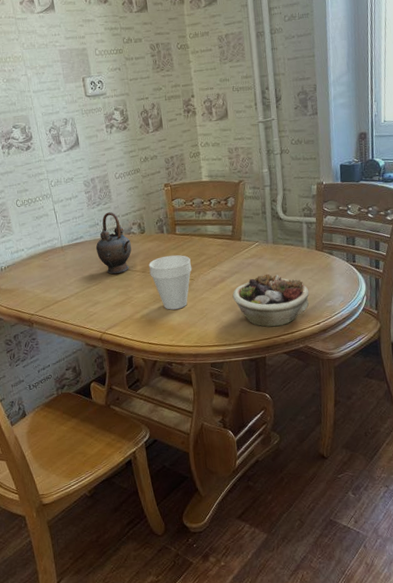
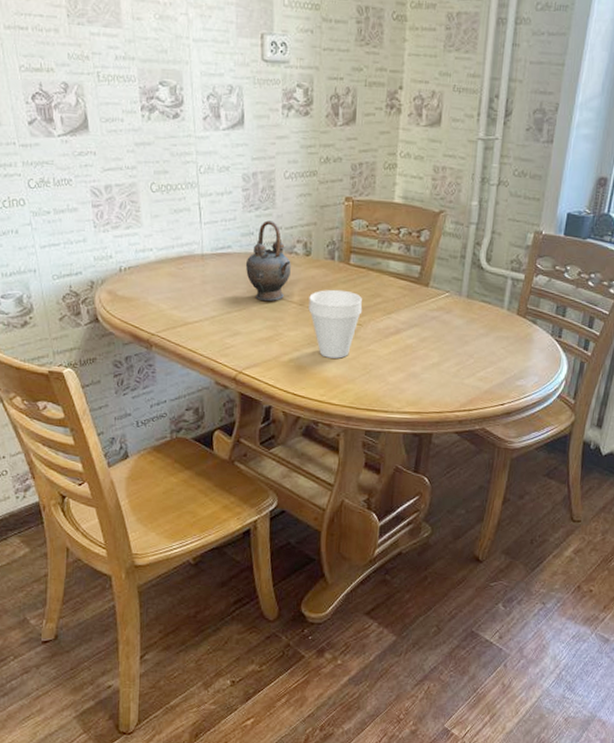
succulent planter: present [232,273,310,327] -> none [405,333,499,400]

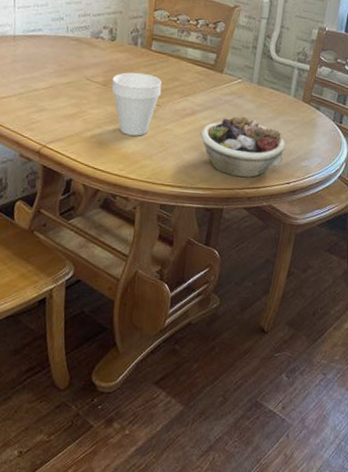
teapot: present [245,220,291,301] -> none [54,7,97,81]
succulent planter: none [405,333,499,400] -> present [200,116,286,178]

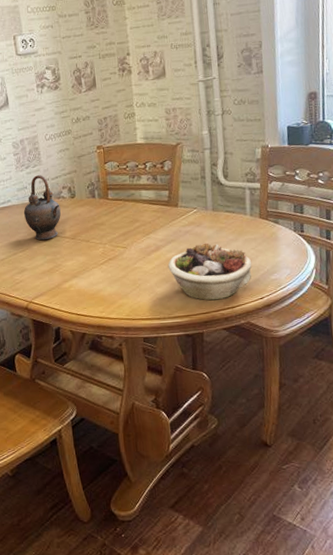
teapot: none [54,7,97,81] -> present [23,175,61,240]
cup: present [111,72,162,136] -> none [79,221,125,280]

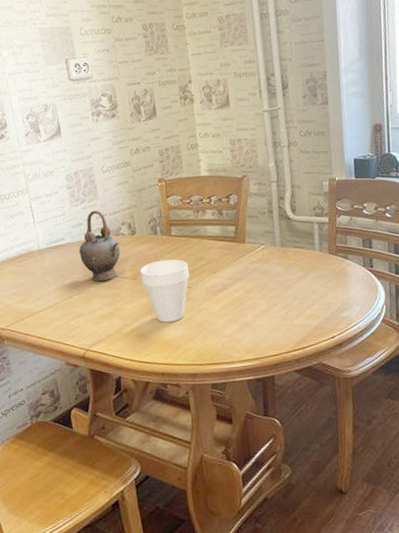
cup: none [79,221,125,280] -> present [140,259,190,323]
succulent planter: present [167,242,252,301] -> none [235,280,323,342]

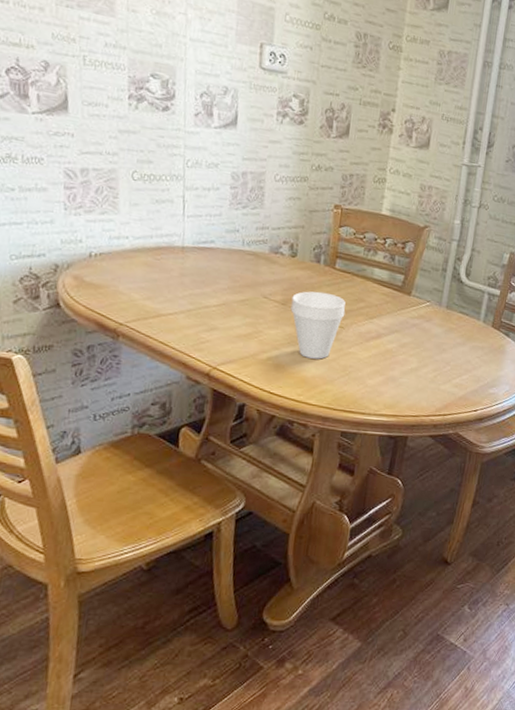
teapot: present [78,210,120,281] -> none [228,219,276,299]

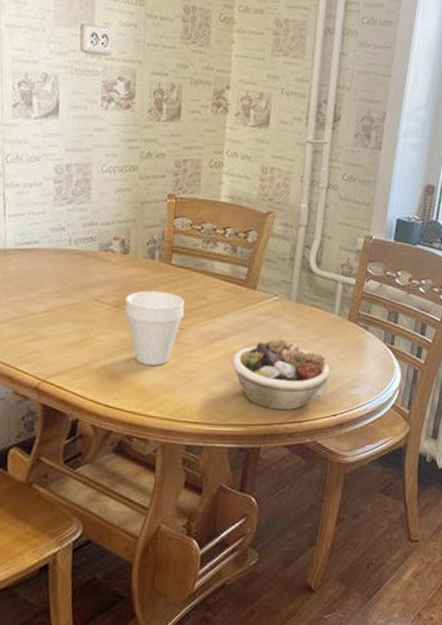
succulent planter: none [385,340,474,405] -> present [231,339,331,411]

